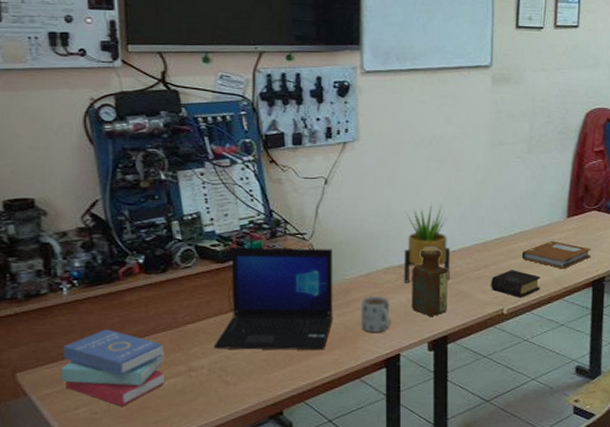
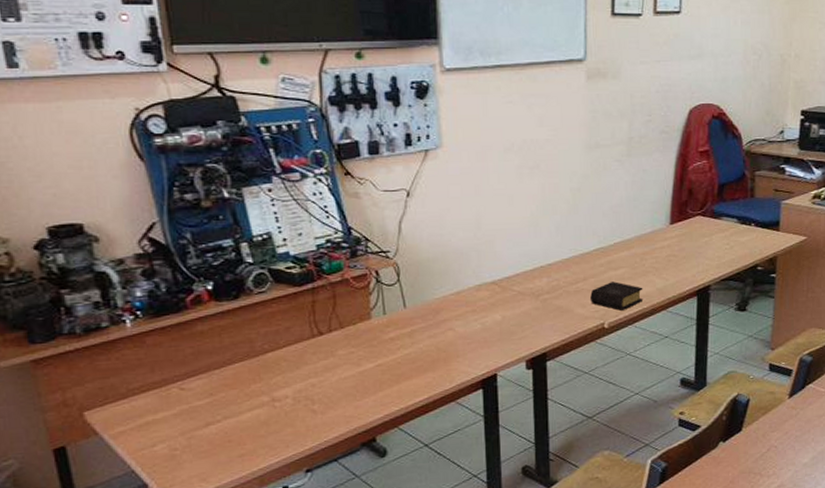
book: present [61,329,165,406] -> none [133,361,246,441]
laptop: present [213,247,333,351] -> none [296,267,424,378]
mug: present [362,295,390,333] -> none [454,314,485,354]
potted plant: present [404,203,450,283] -> none [497,214,547,300]
bottle: present [411,247,447,316] -> none [506,260,545,334]
notebook: present [521,240,591,269] -> none [622,249,696,279]

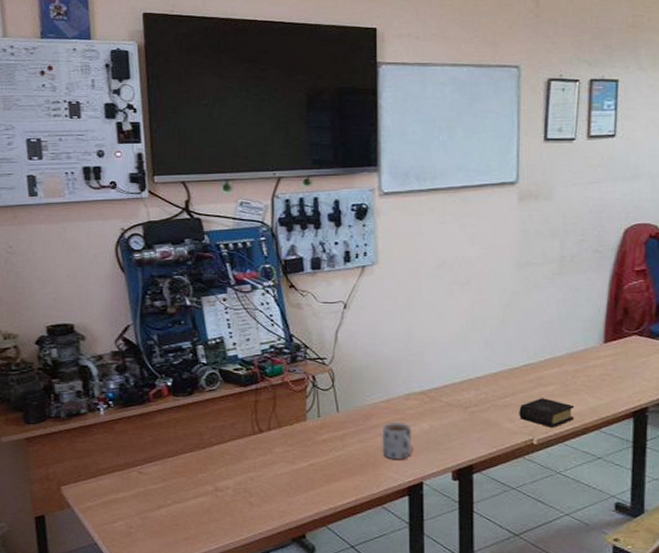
mug: none [454,314,485,354] -> present [383,422,412,460]

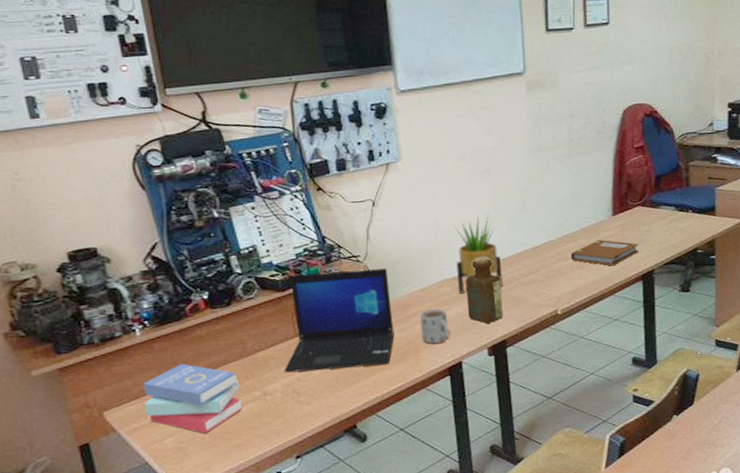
book: none [100,448,192,522] -> present [144,363,242,434]
laptop: none [238,371,354,476] -> present [284,268,395,373]
potted plant: none [426,328,475,410] -> present [454,215,503,294]
bottle: none [434,373,472,445] -> present [465,256,503,324]
book: present [519,398,575,428] -> none [543,271,592,298]
notebook: none [552,367,632,398] -> present [570,239,639,266]

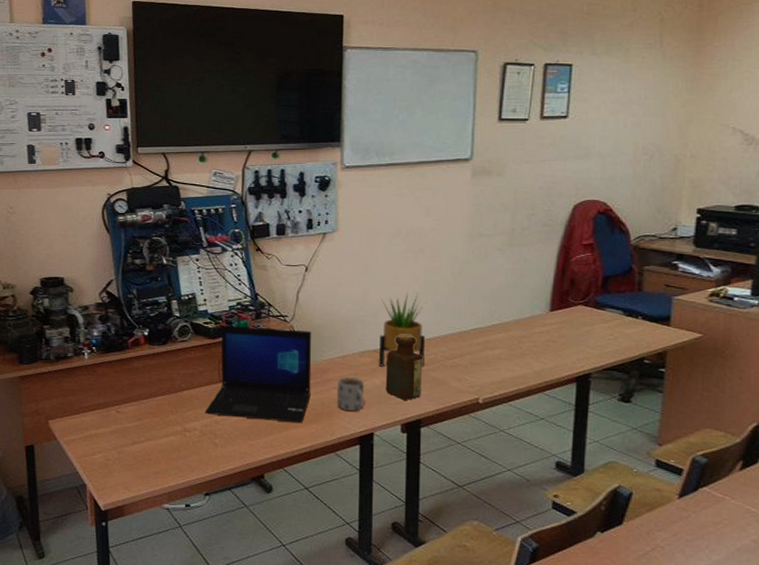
book: present [144,363,242,434] -> none [82,390,164,456]
notebook: present [570,239,639,266] -> none [499,333,576,363]

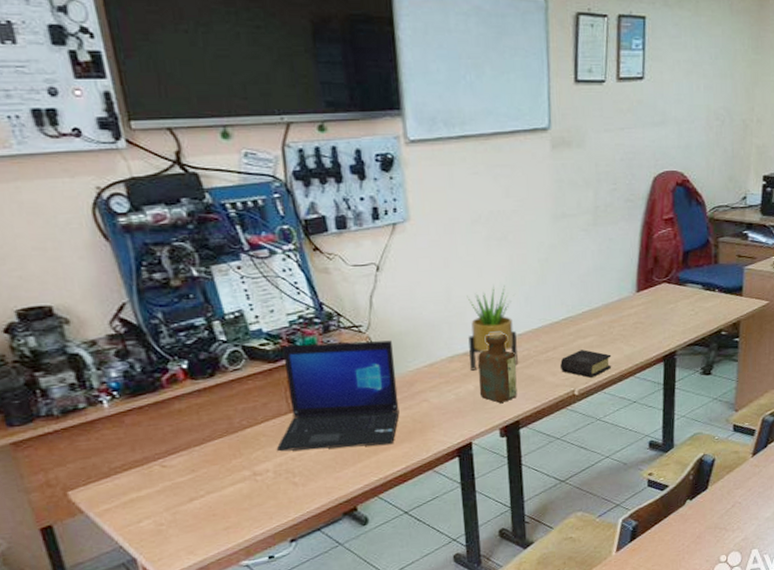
mug: present [337,376,365,412] -> none [428,385,459,424]
book: none [466,360,520,388] -> present [560,349,612,378]

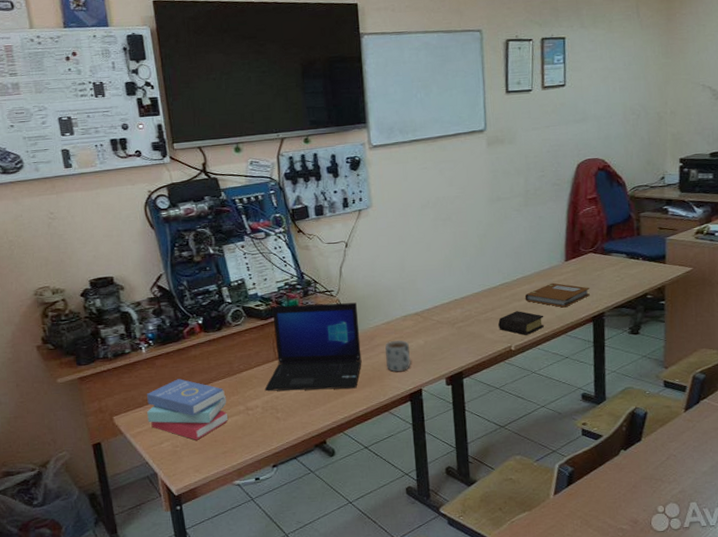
book: none [114,440,229,516] -> present [147,379,228,440]
mug: none [428,385,459,424] -> present [385,340,411,373]
potted plant: present [467,285,518,371] -> none [417,257,461,328]
bottle: present [478,331,517,403] -> none [427,295,461,356]
notebook: none [590,317,662,346] -> present [524,282,590,308]

